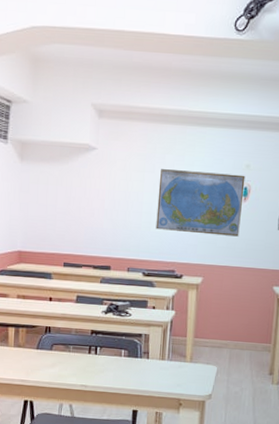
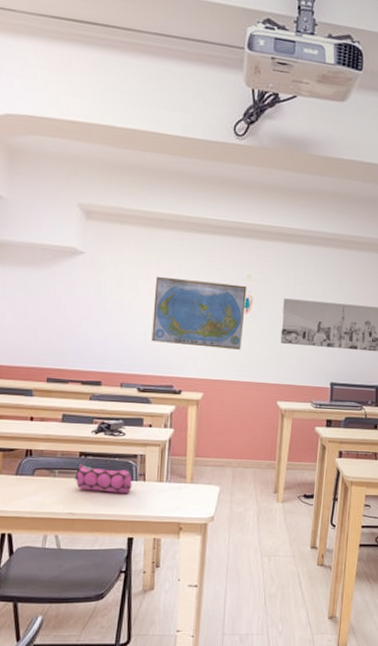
pencil case: none [87,341,137,370] -> present [75,464,132,493]

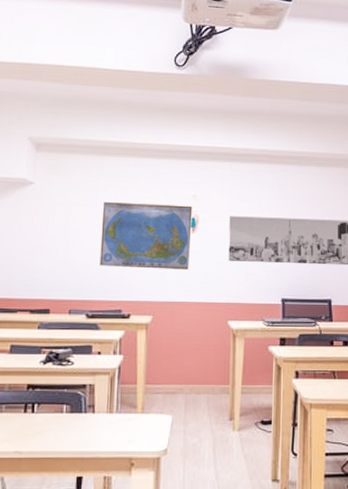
pencil case: present [75,464,132,493] -> none [22,397,81,427]

